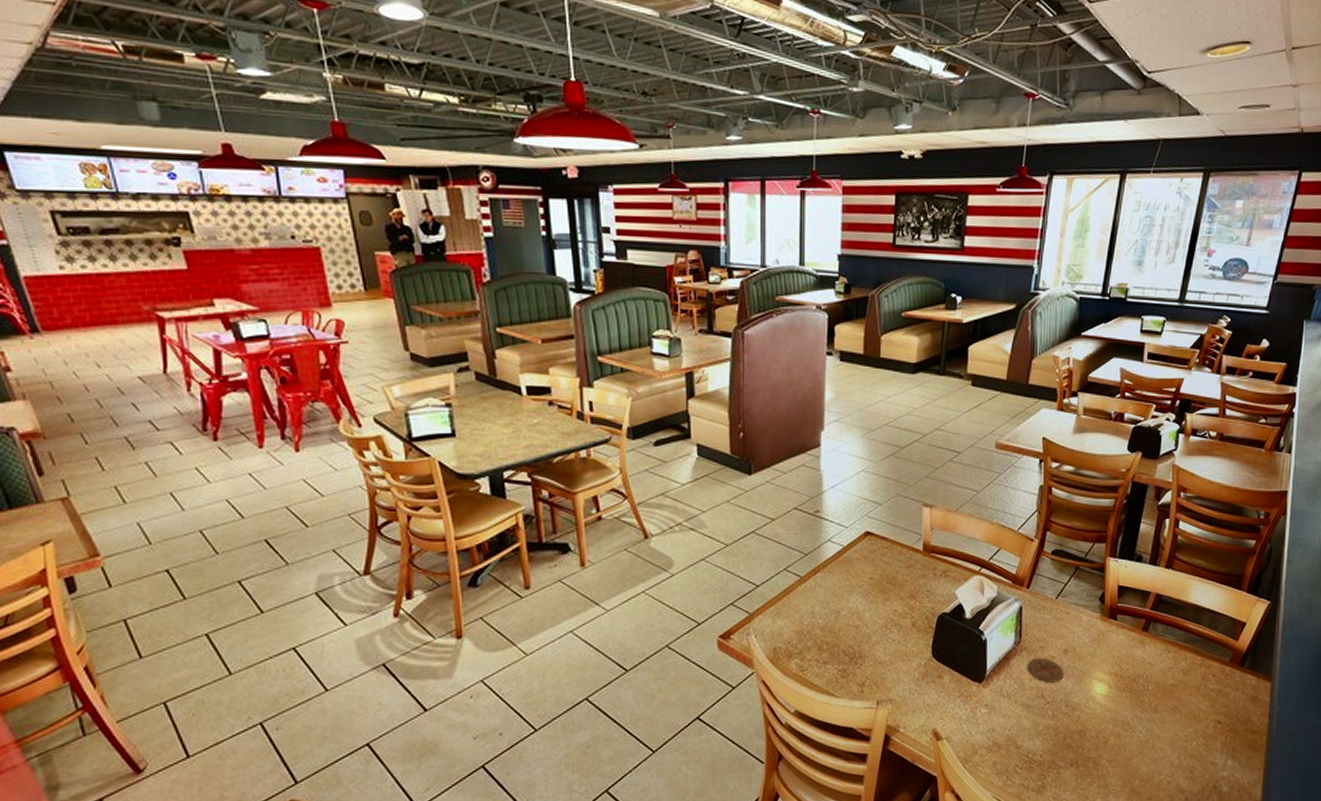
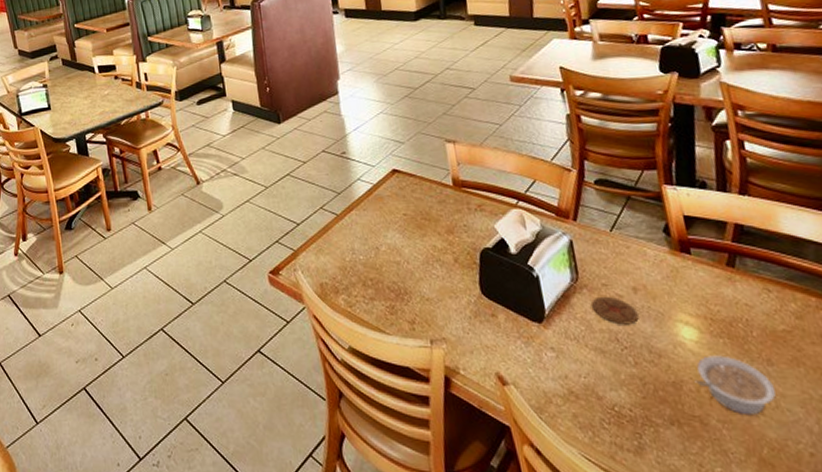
legume: none [1098,706,1154,755] -> present [696,355,776,416]

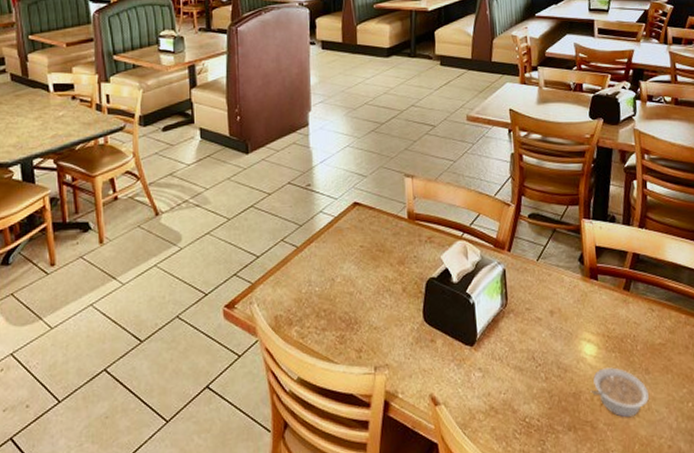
coaster: present [592,296,639,325] -> none [516,319,552,345]

